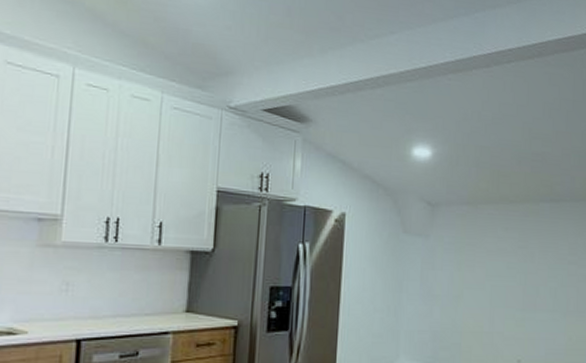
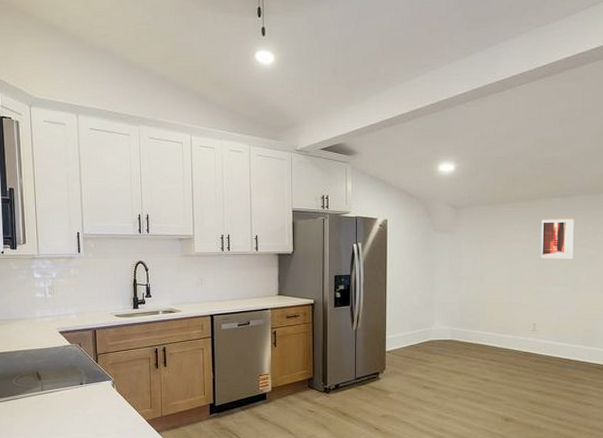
wall art: none [527,226,564,280] -> present [541,218,574,260]

